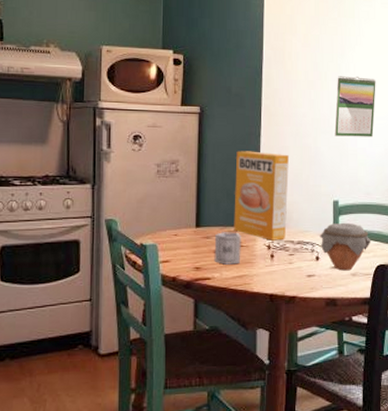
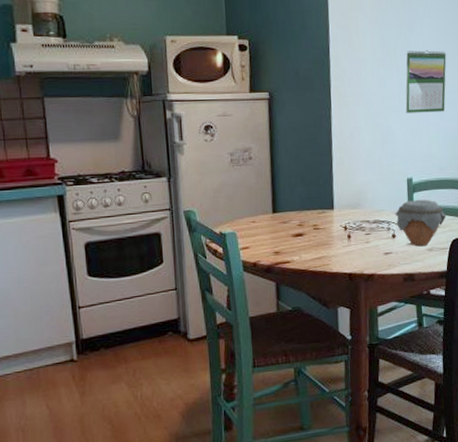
cup: present [214,232,241,265] -> none [291,215,319,248]
box: present [234,151,289,241] -> none [308,134,362,222]

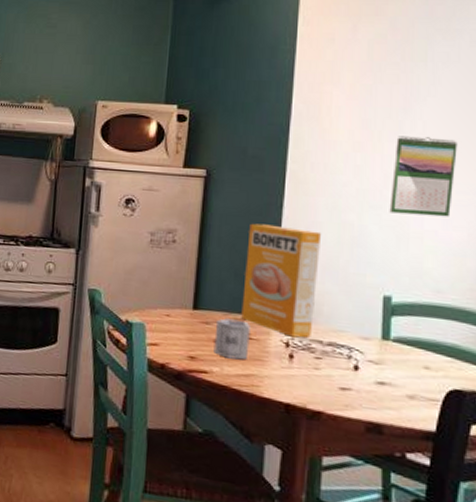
cup: none [291,215,319,248] -> present [213,318,250,360]
box: none [308,134,362,222] -> present [241,223,321,338]
jar: present [395,199,447,247] -> none [361,325,441,391]

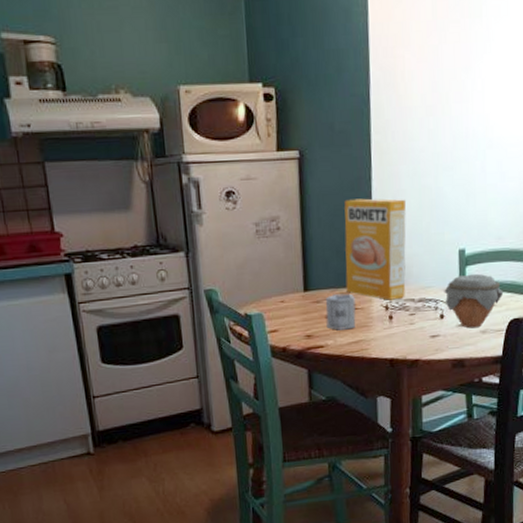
jar: none [361,325,441,391] -> present [444,273,504,329]
calendar: present [389,136,458,217] -> none [459,95,509,172]

